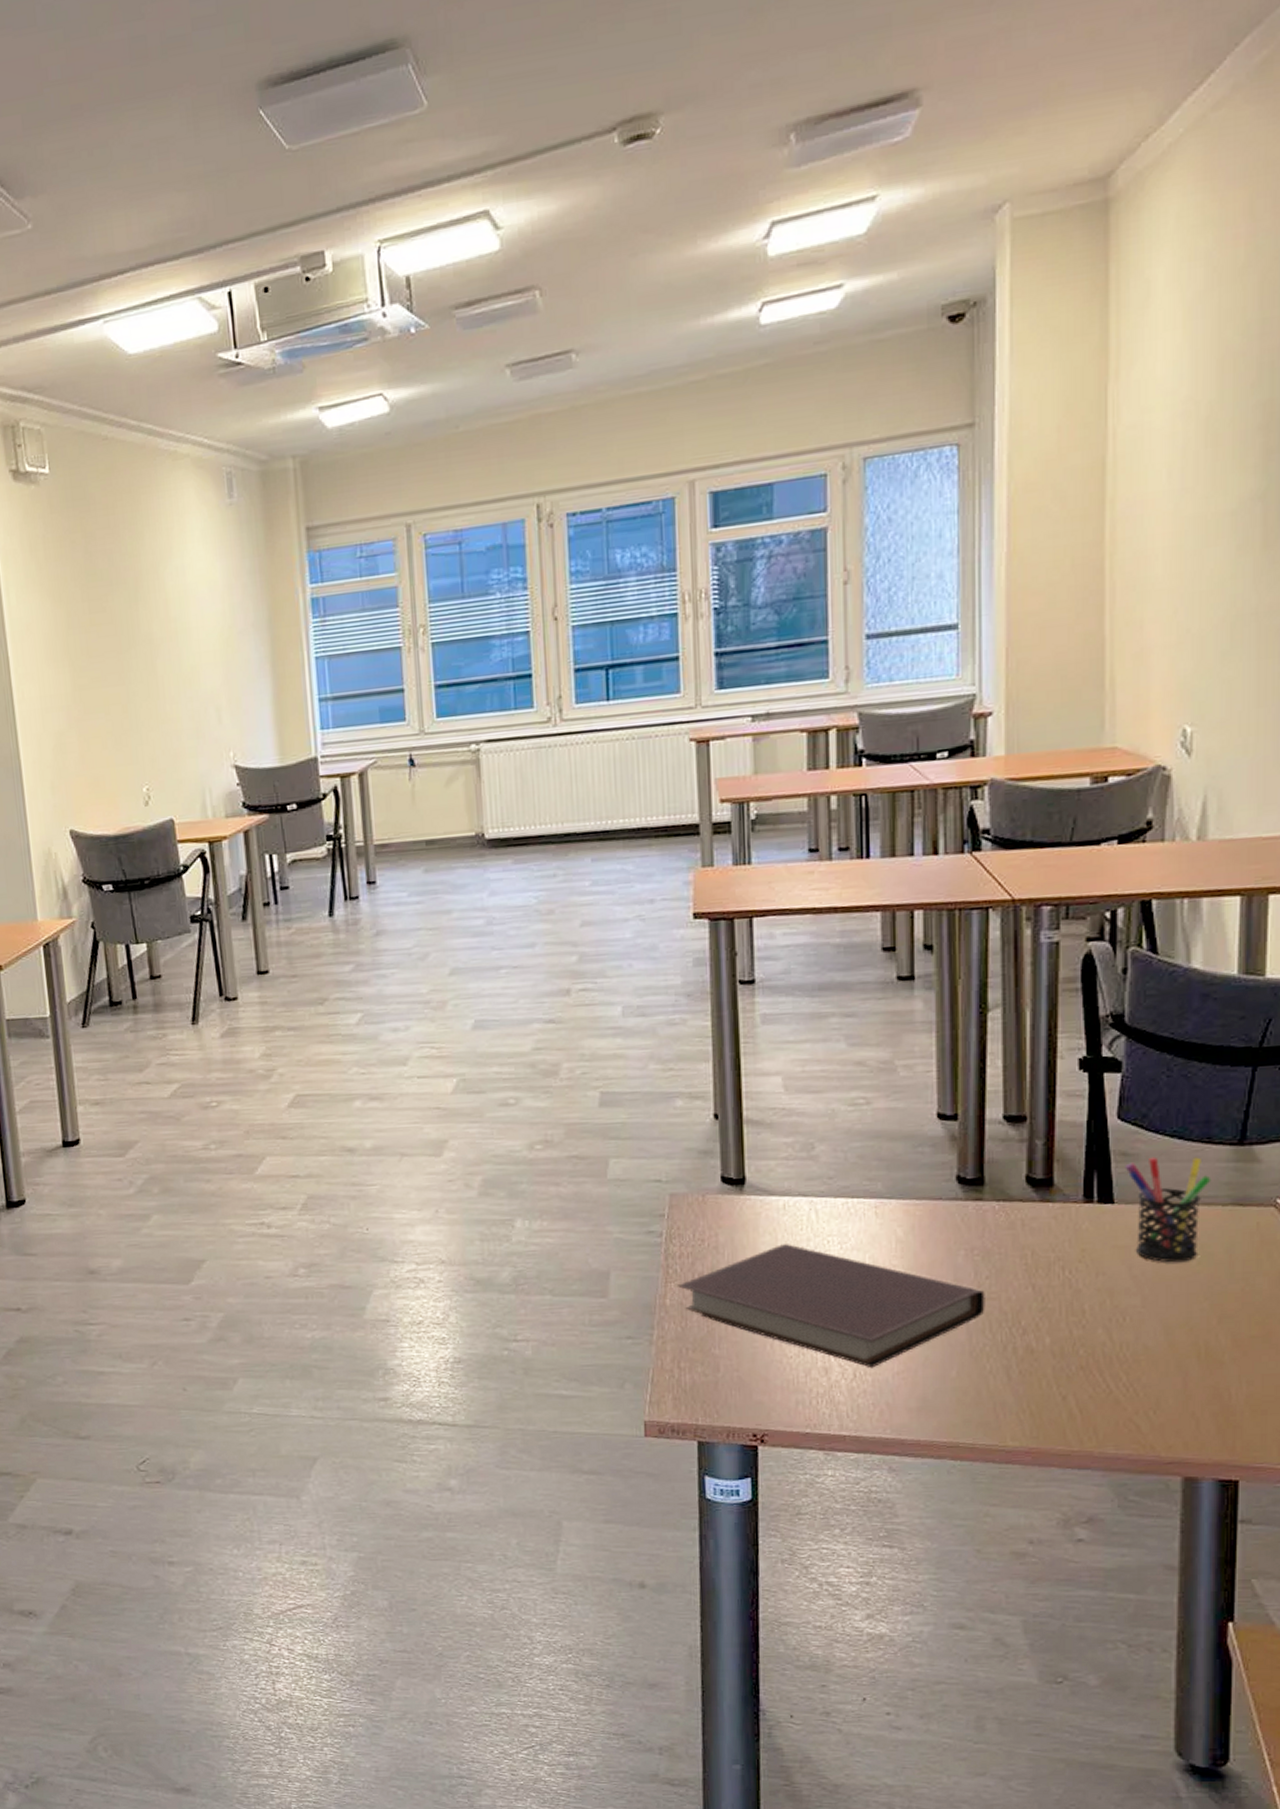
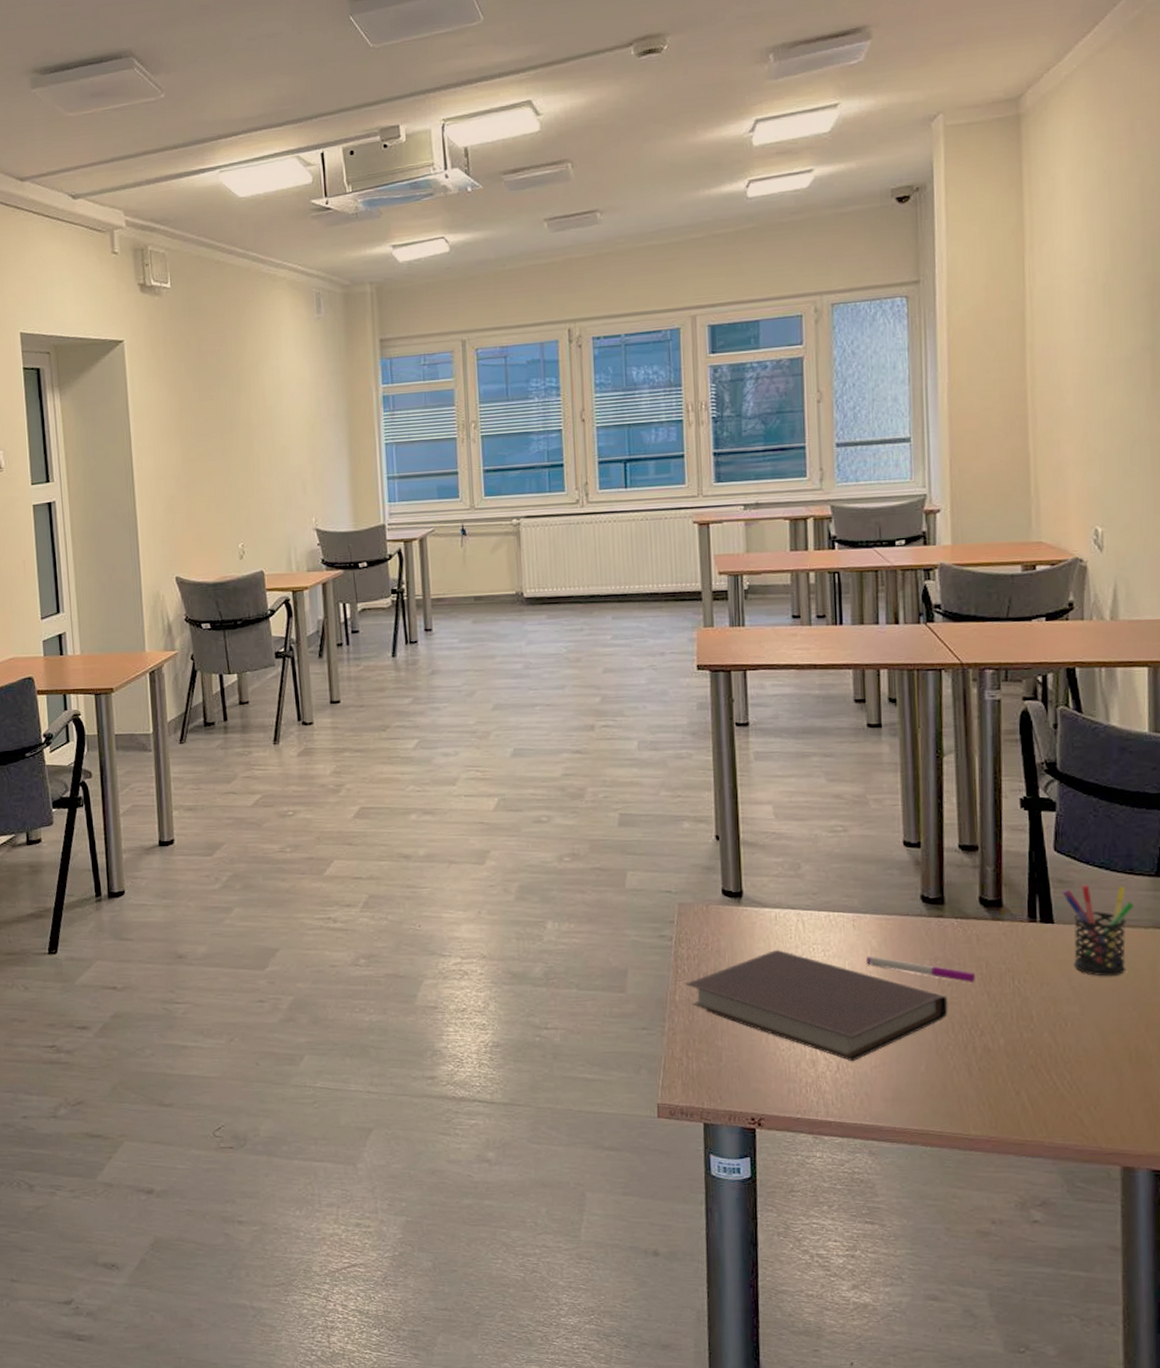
pen: none [889,1247,1018,1275] -> present [865,956,975,983]

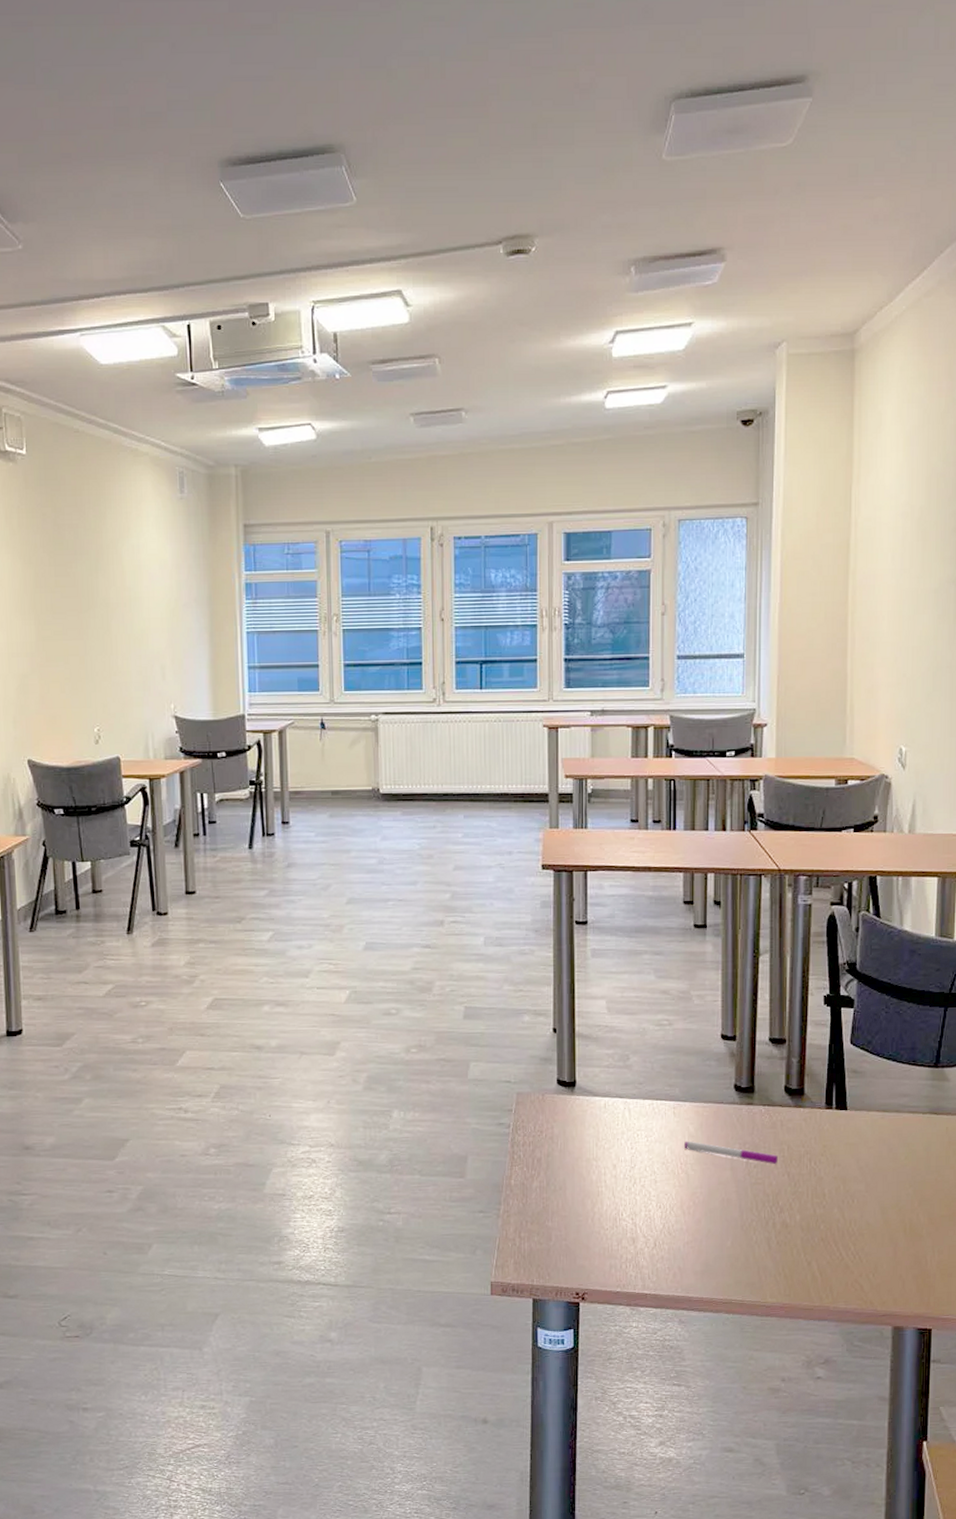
notebook: present [686,950,948,1062] -> none [521,1136,753,1239]
pen holder: present [1062,884,1135,977] -> none [855,1074,915,1158]

